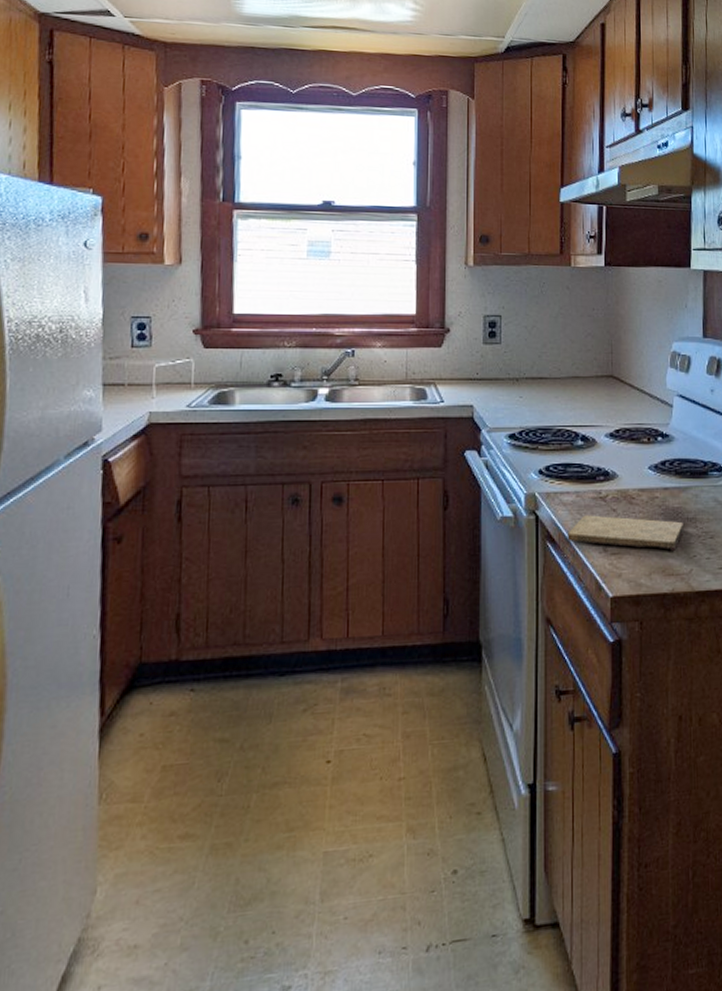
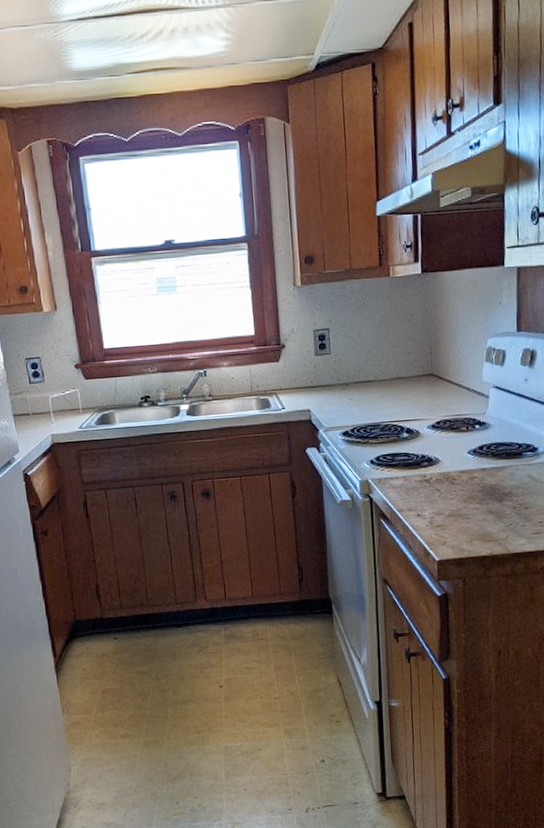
cutting board: present [567,515,683,551] -> none [398,495,500,521]

